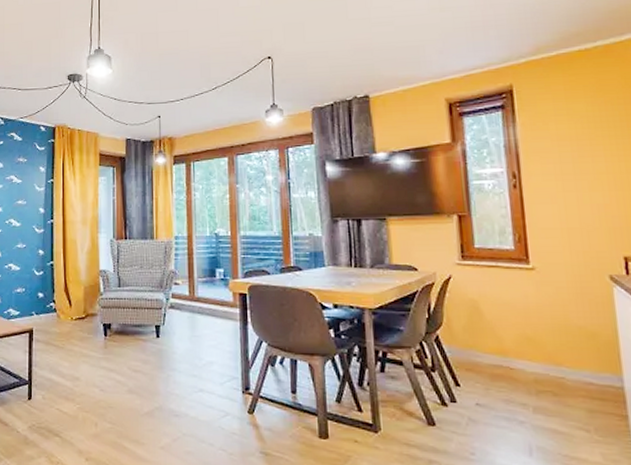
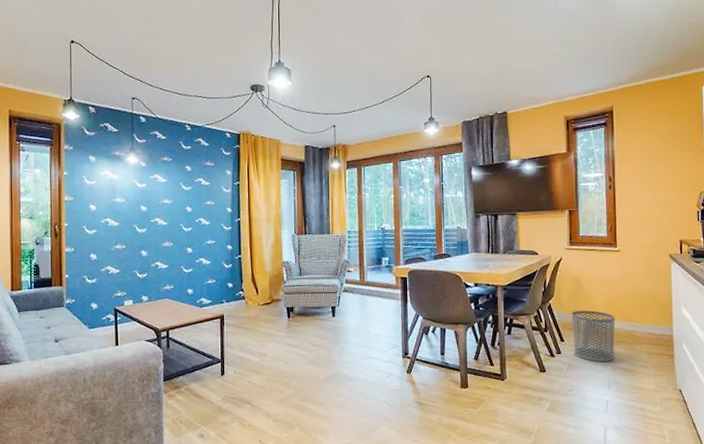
waste bin: none [468,346,536,419] -> present [571,310,615,363]

